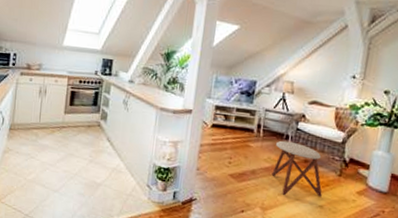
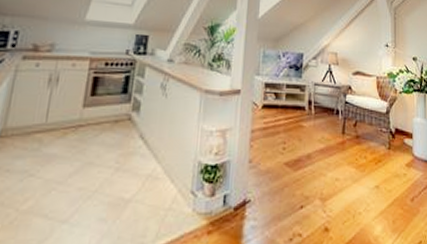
stool: present [271,140,322,197] -> none [327,116,376,180]

